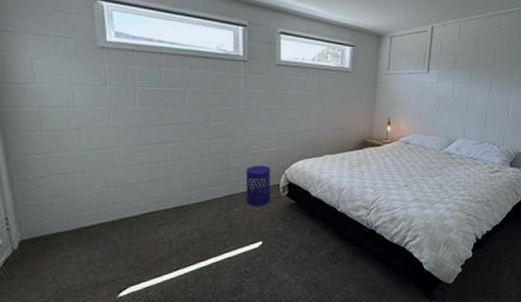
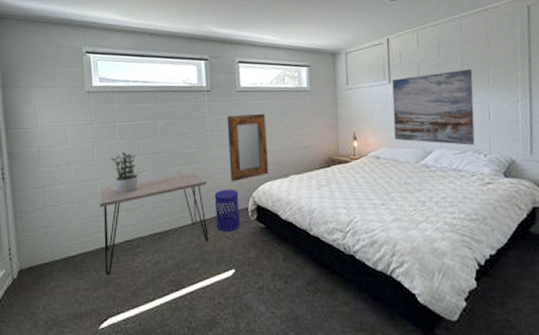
desk: none [116,146,238,247] -> present [99,172,208,276]
potted plant: none [131,120,162,164] -> present [111,152,138,193]
home mirror: none [263,90,305,159] -> present [227,113,269,182]
wall art: none [424,66,502,137] -> present [392,69,475,145]

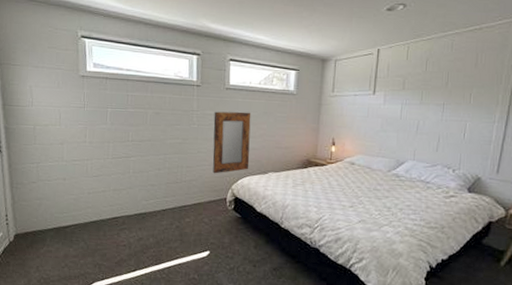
desk: present [99,172,208,276] -> none [89,161,190,247]
potted plant: present [111,152,138,193] -> none [102,137,126,175]
waste bin: present [214,189,241,232] -> none [196,179,219,218]
wall art: present [392,69,475,145] -> none [370,87,456,160]

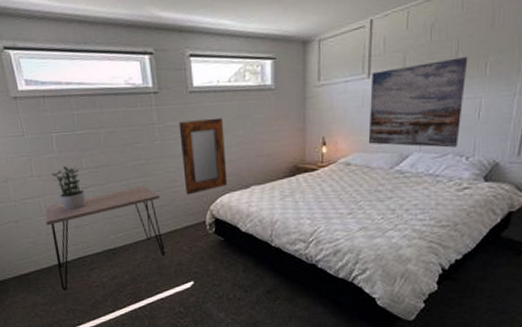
desk: none [89,161,190,247] -> present [45,186,165,291]
potted plant: none [102,137,126,175] -> present [52,166,85,210]
wall art: none [370,87,456,160] -> present [368,57,468,148]

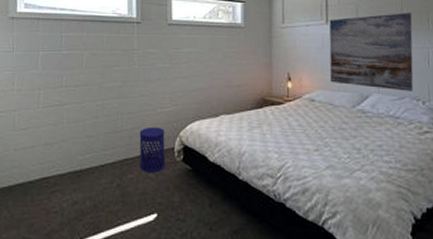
desk: present [45,186,165,291] -> none [16,107,132,215]
potted plant: present [52,166,85,210] -> none [32,83,59,127]
waste bin: none [169,202,198,246] -> present [139,126,166,173]
home mirror: present [179,117,228,195] -> none [156,48,198,120]

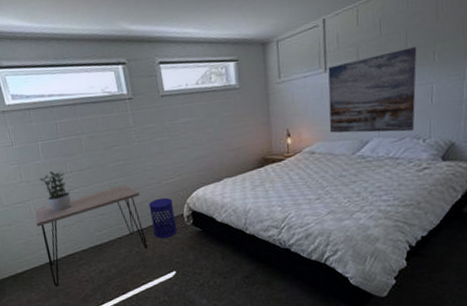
desk: none [16,107,132,215] -> present [35,185,148,287]
potted plant: none [32,83,59,127] -> present [40,171,71,212]

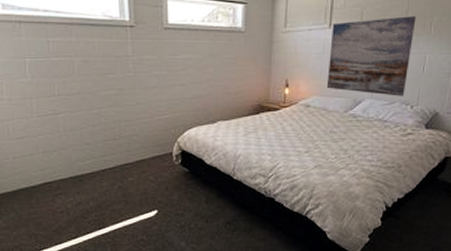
desk: present [35,185,148,287] -> none [13,116,131,216]
potted plant: present [40,171,71,212] -> none [23,92,55,135]
waste bin: present [148,197,178,239] -> none [138,133,165,175]

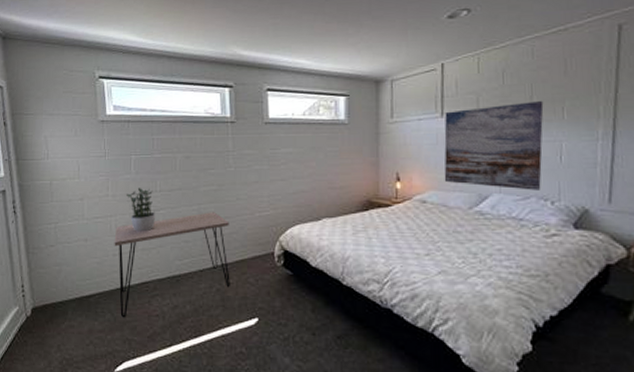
desk: none [13,116,131,216] -> present [114,212,230,318]
potted plant: none [23,92,55,135] -> present [127,188,155,232]

